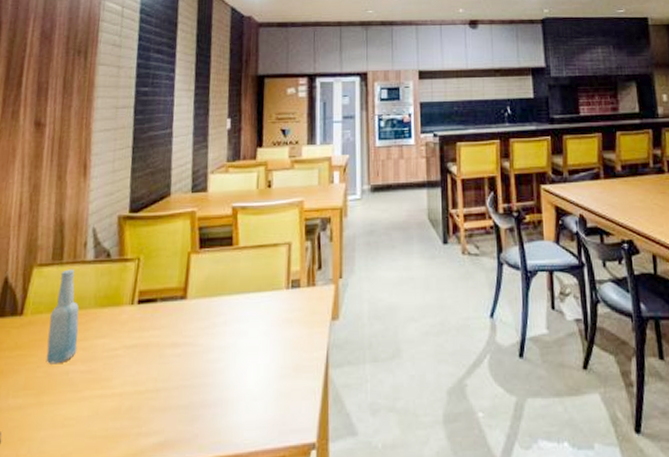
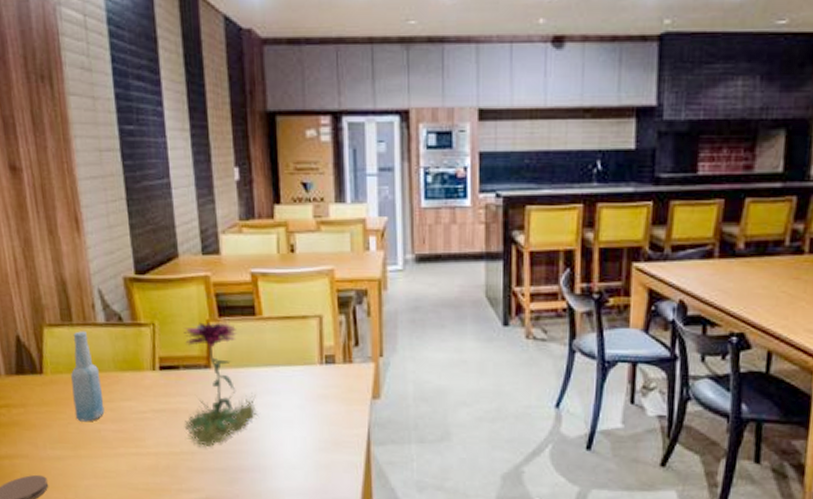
flower: none [153,253,226,383] -> present [183,322,258,448]

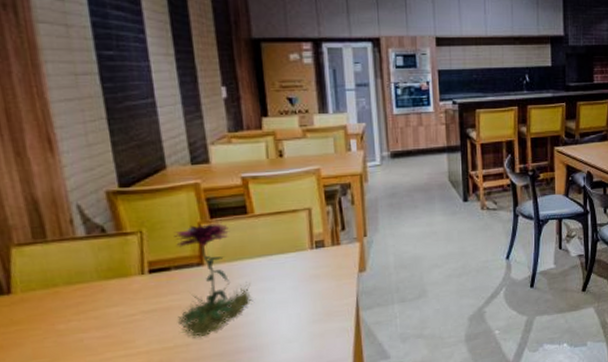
bottle: present [71,331,105,422] -> none [46,246,88,335]

